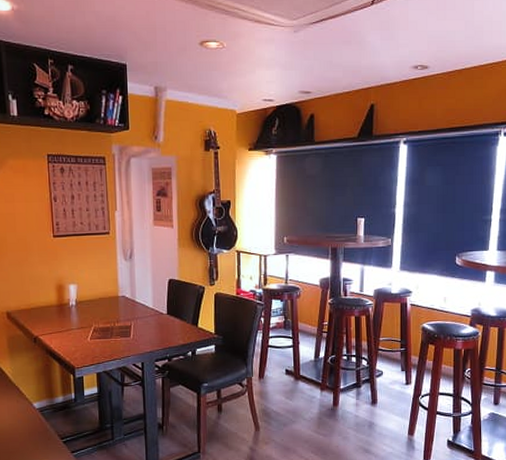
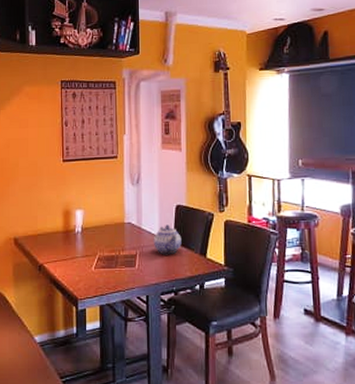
teapot: none [147,297,174,326] -> present [153,224,182,255]

